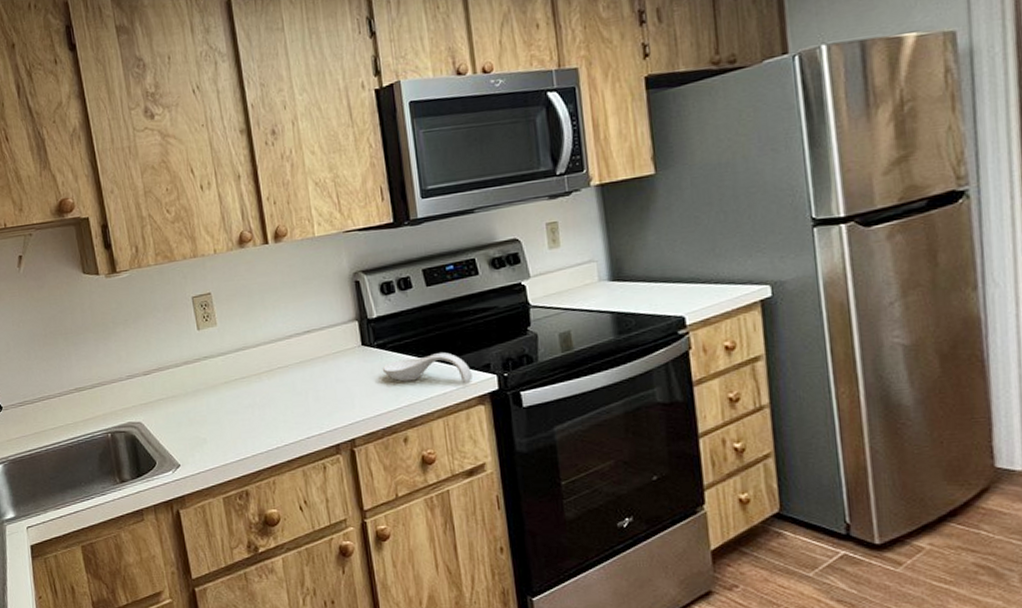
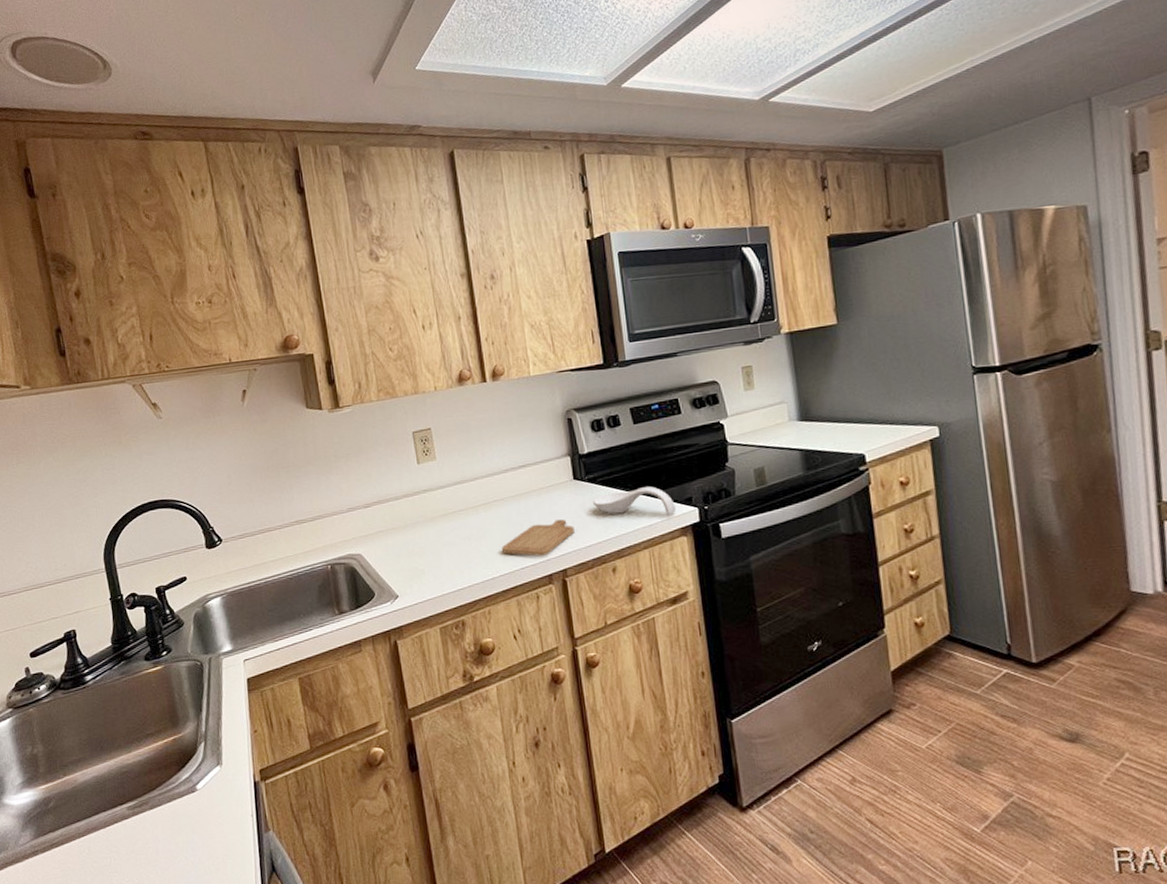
chopping board: none [286,387,363,426] -> present [501,519,575,557]

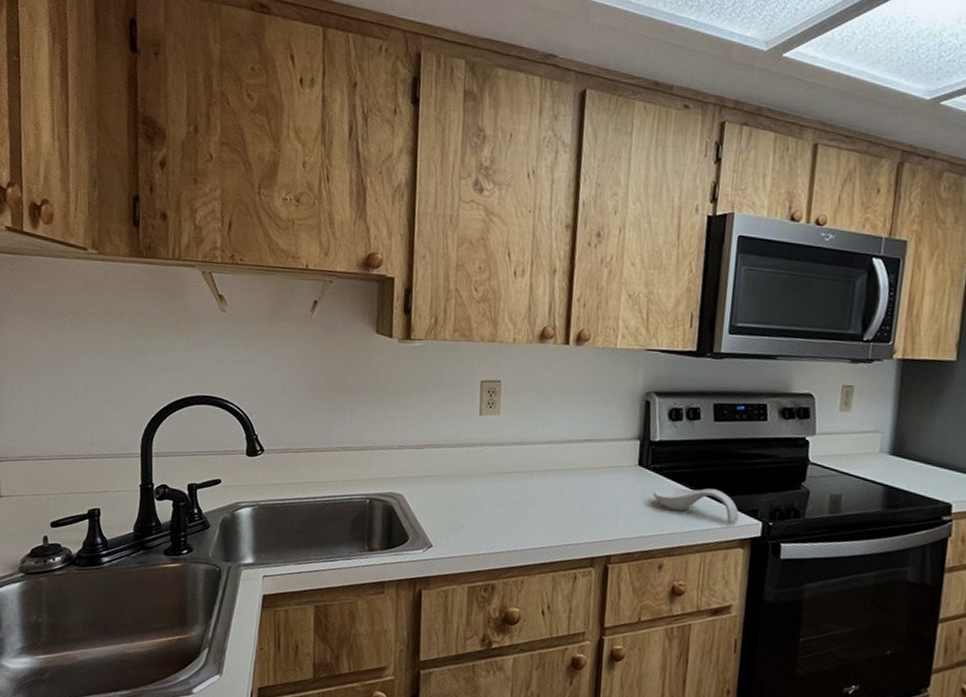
chopping board: present [501,519,575,557] -> none [548,503,628,538]

